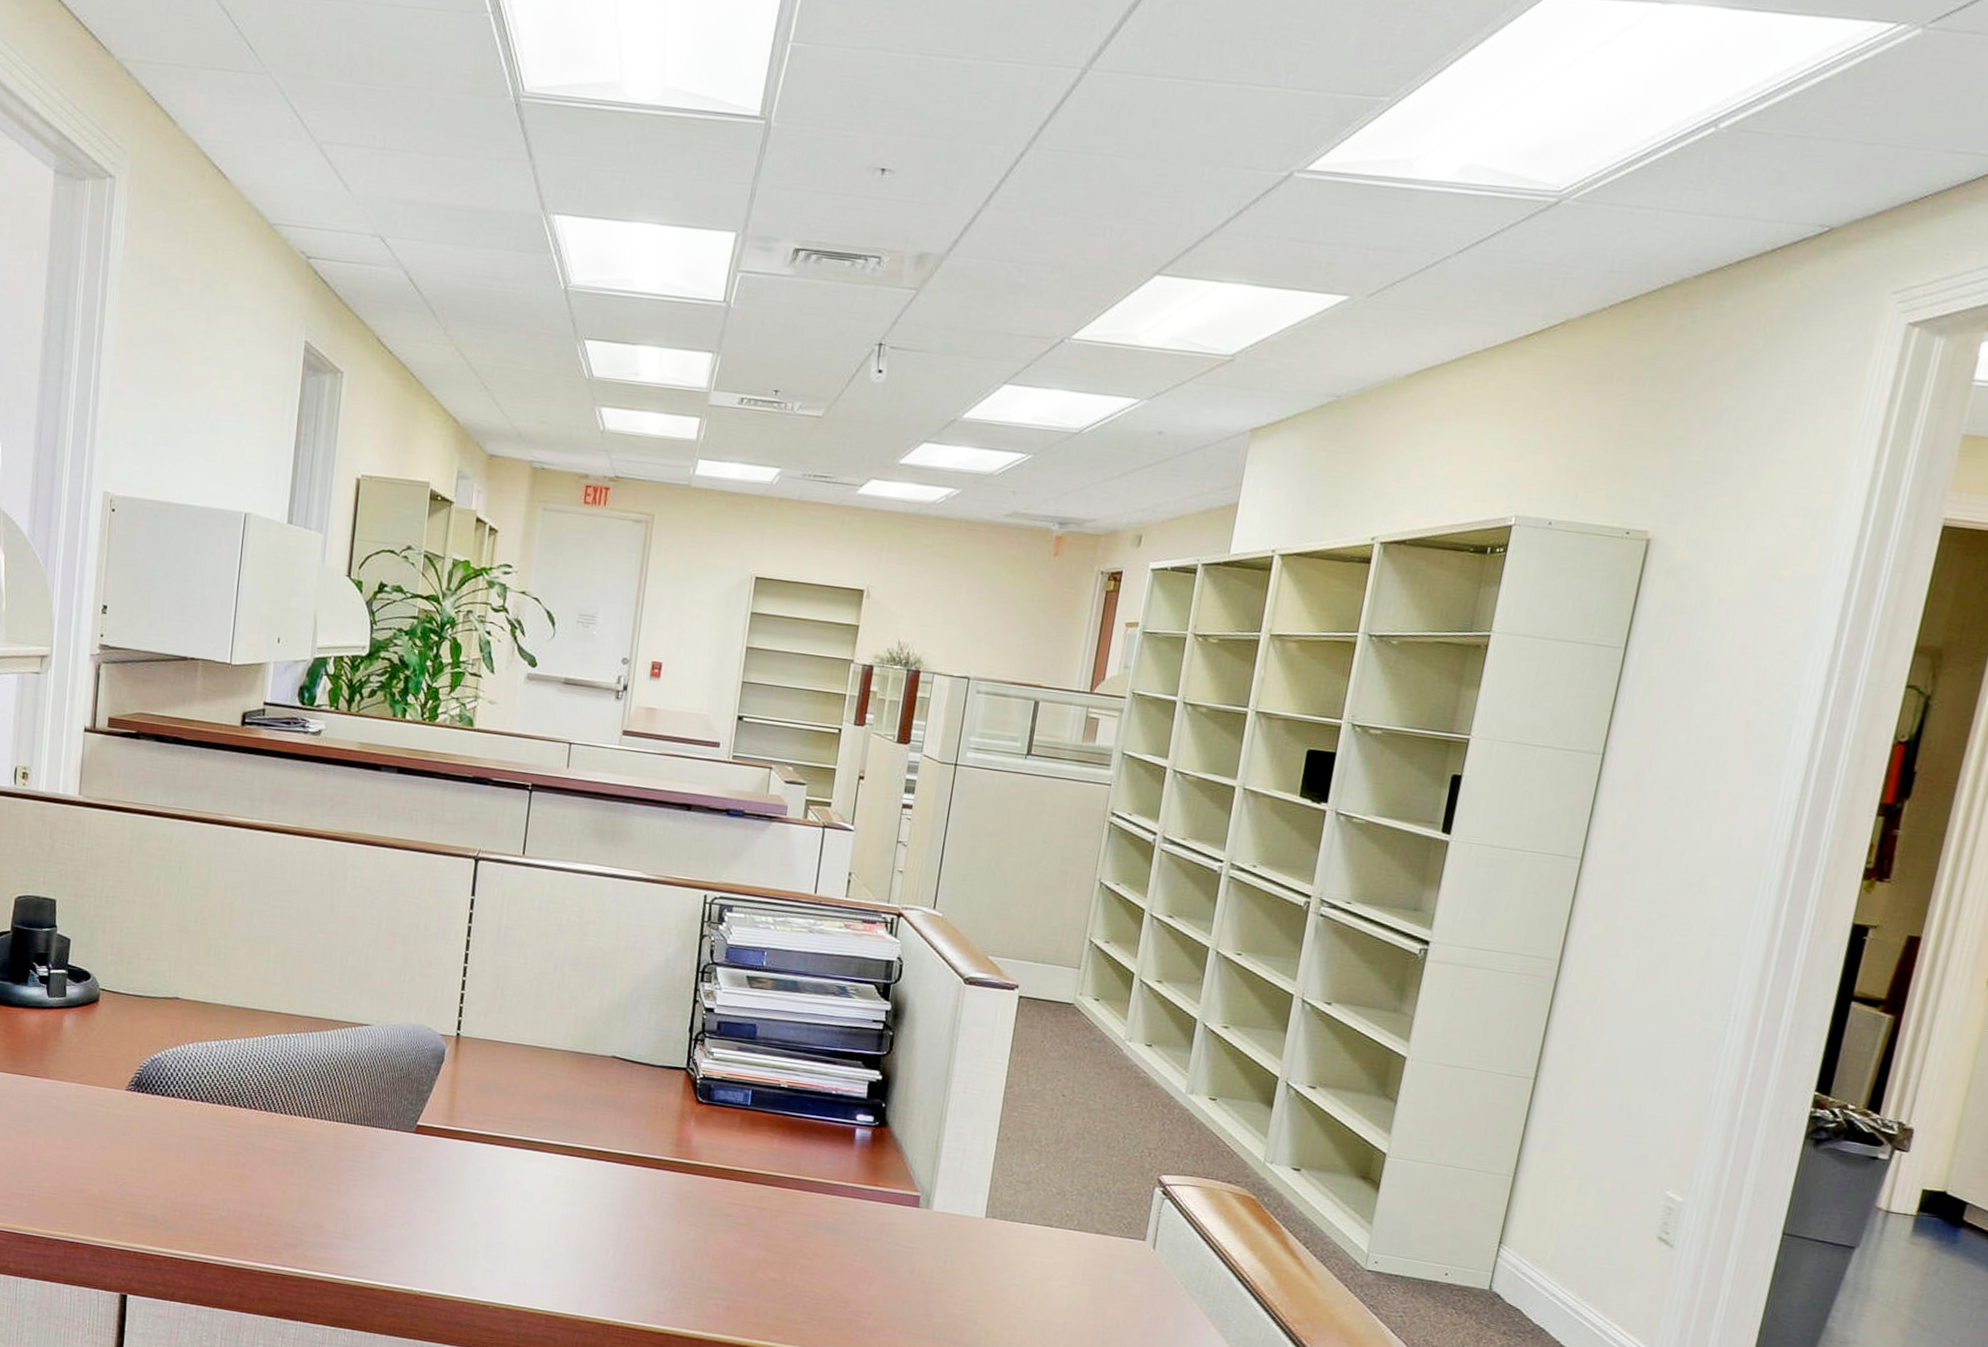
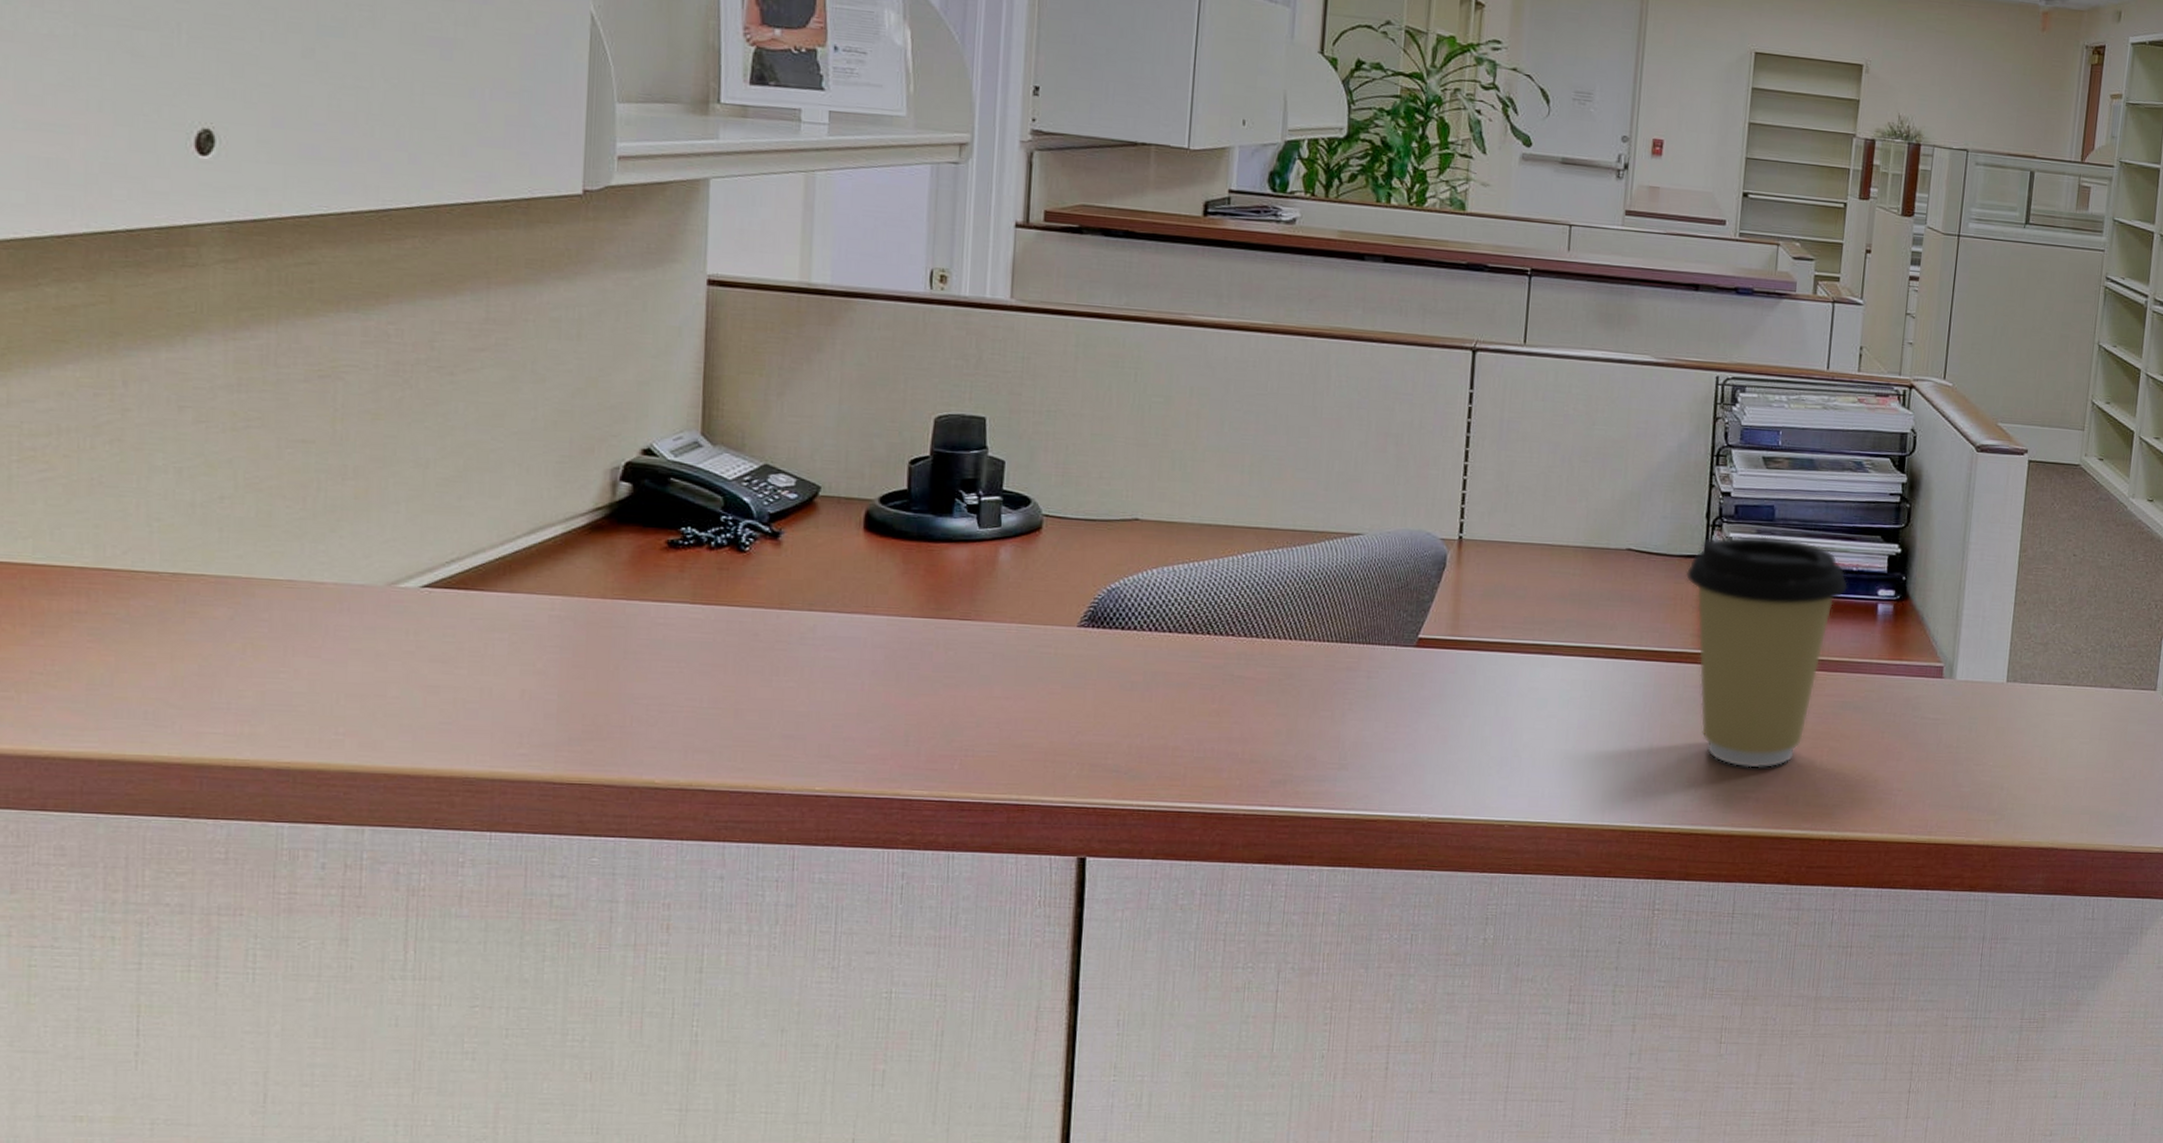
coffee cup: none [667,1051,827,1279] -> present [1685,535,1849,769]

